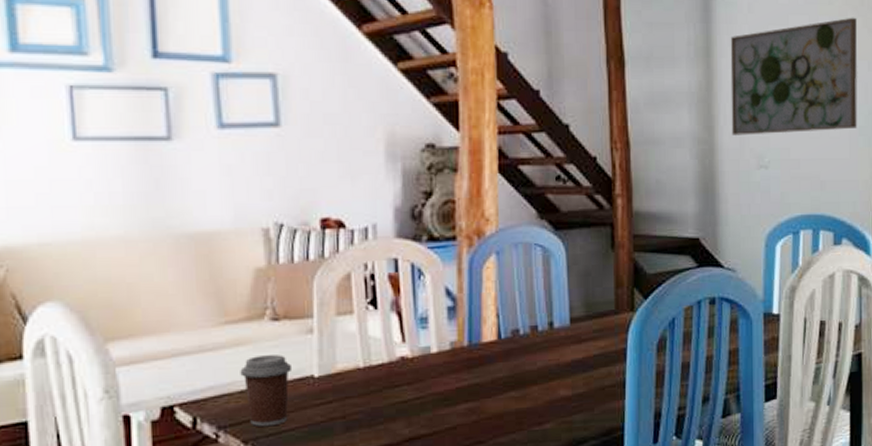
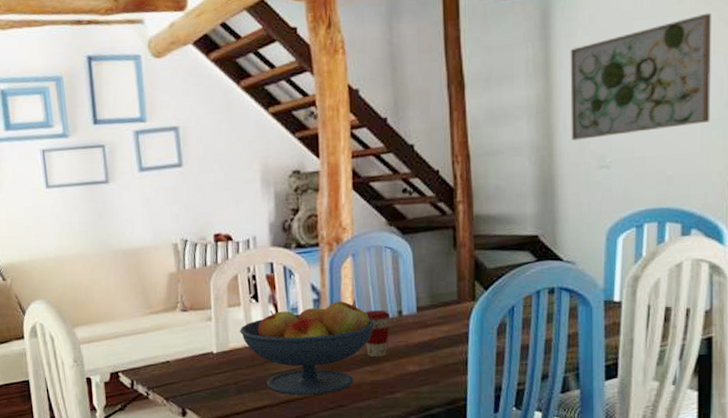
coffee cup: present [240,355,293,427] -> none [161,336,198,389]
fruit bowl: none [351,309,522,431] -> present [240,301,375,396]
coffee cup: none [509,321,539,380] -> present [364,310,390,358]

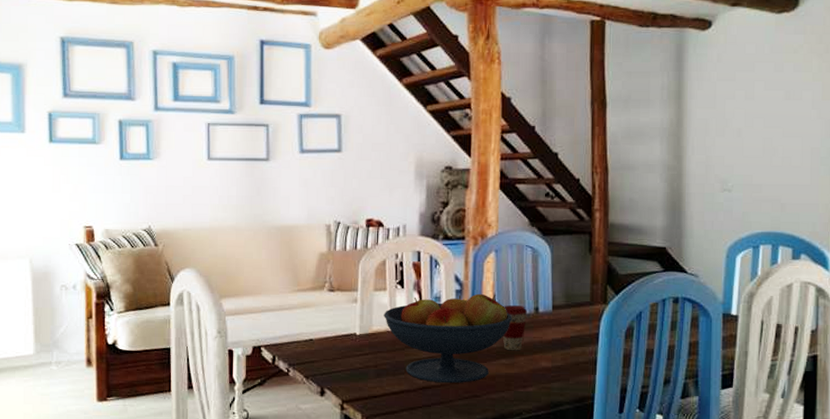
wall art: present [570,12,711,141] -> none [698,63,821,164]

